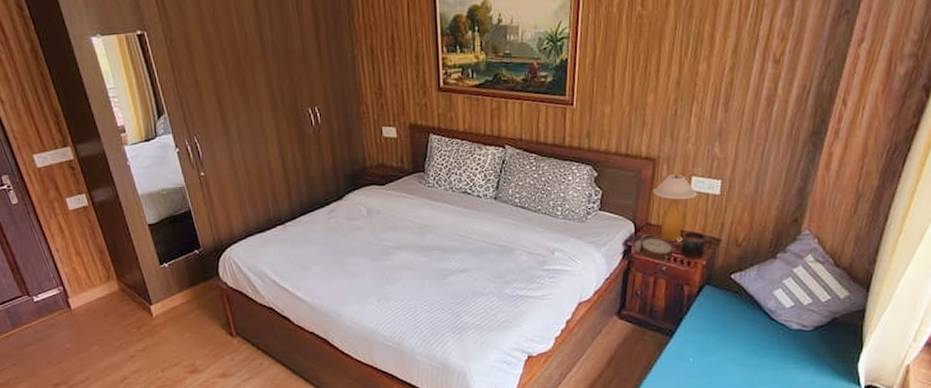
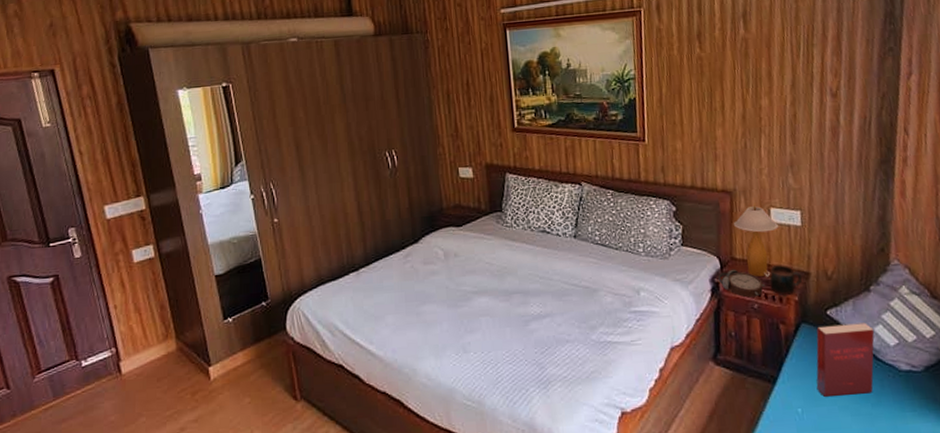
book: none [710,286,773,349] -> present [816,322,875,397]

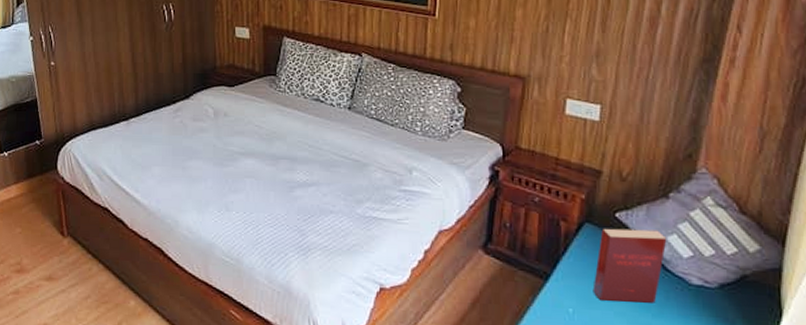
alarm clock: present [718,270,766,298] -> none [498,160,551,190]
table lamp: present [733,202,778,277] -> none [522,91,573,171]
mug: present [769,265,802,295] -> none [555,160,593,192]

